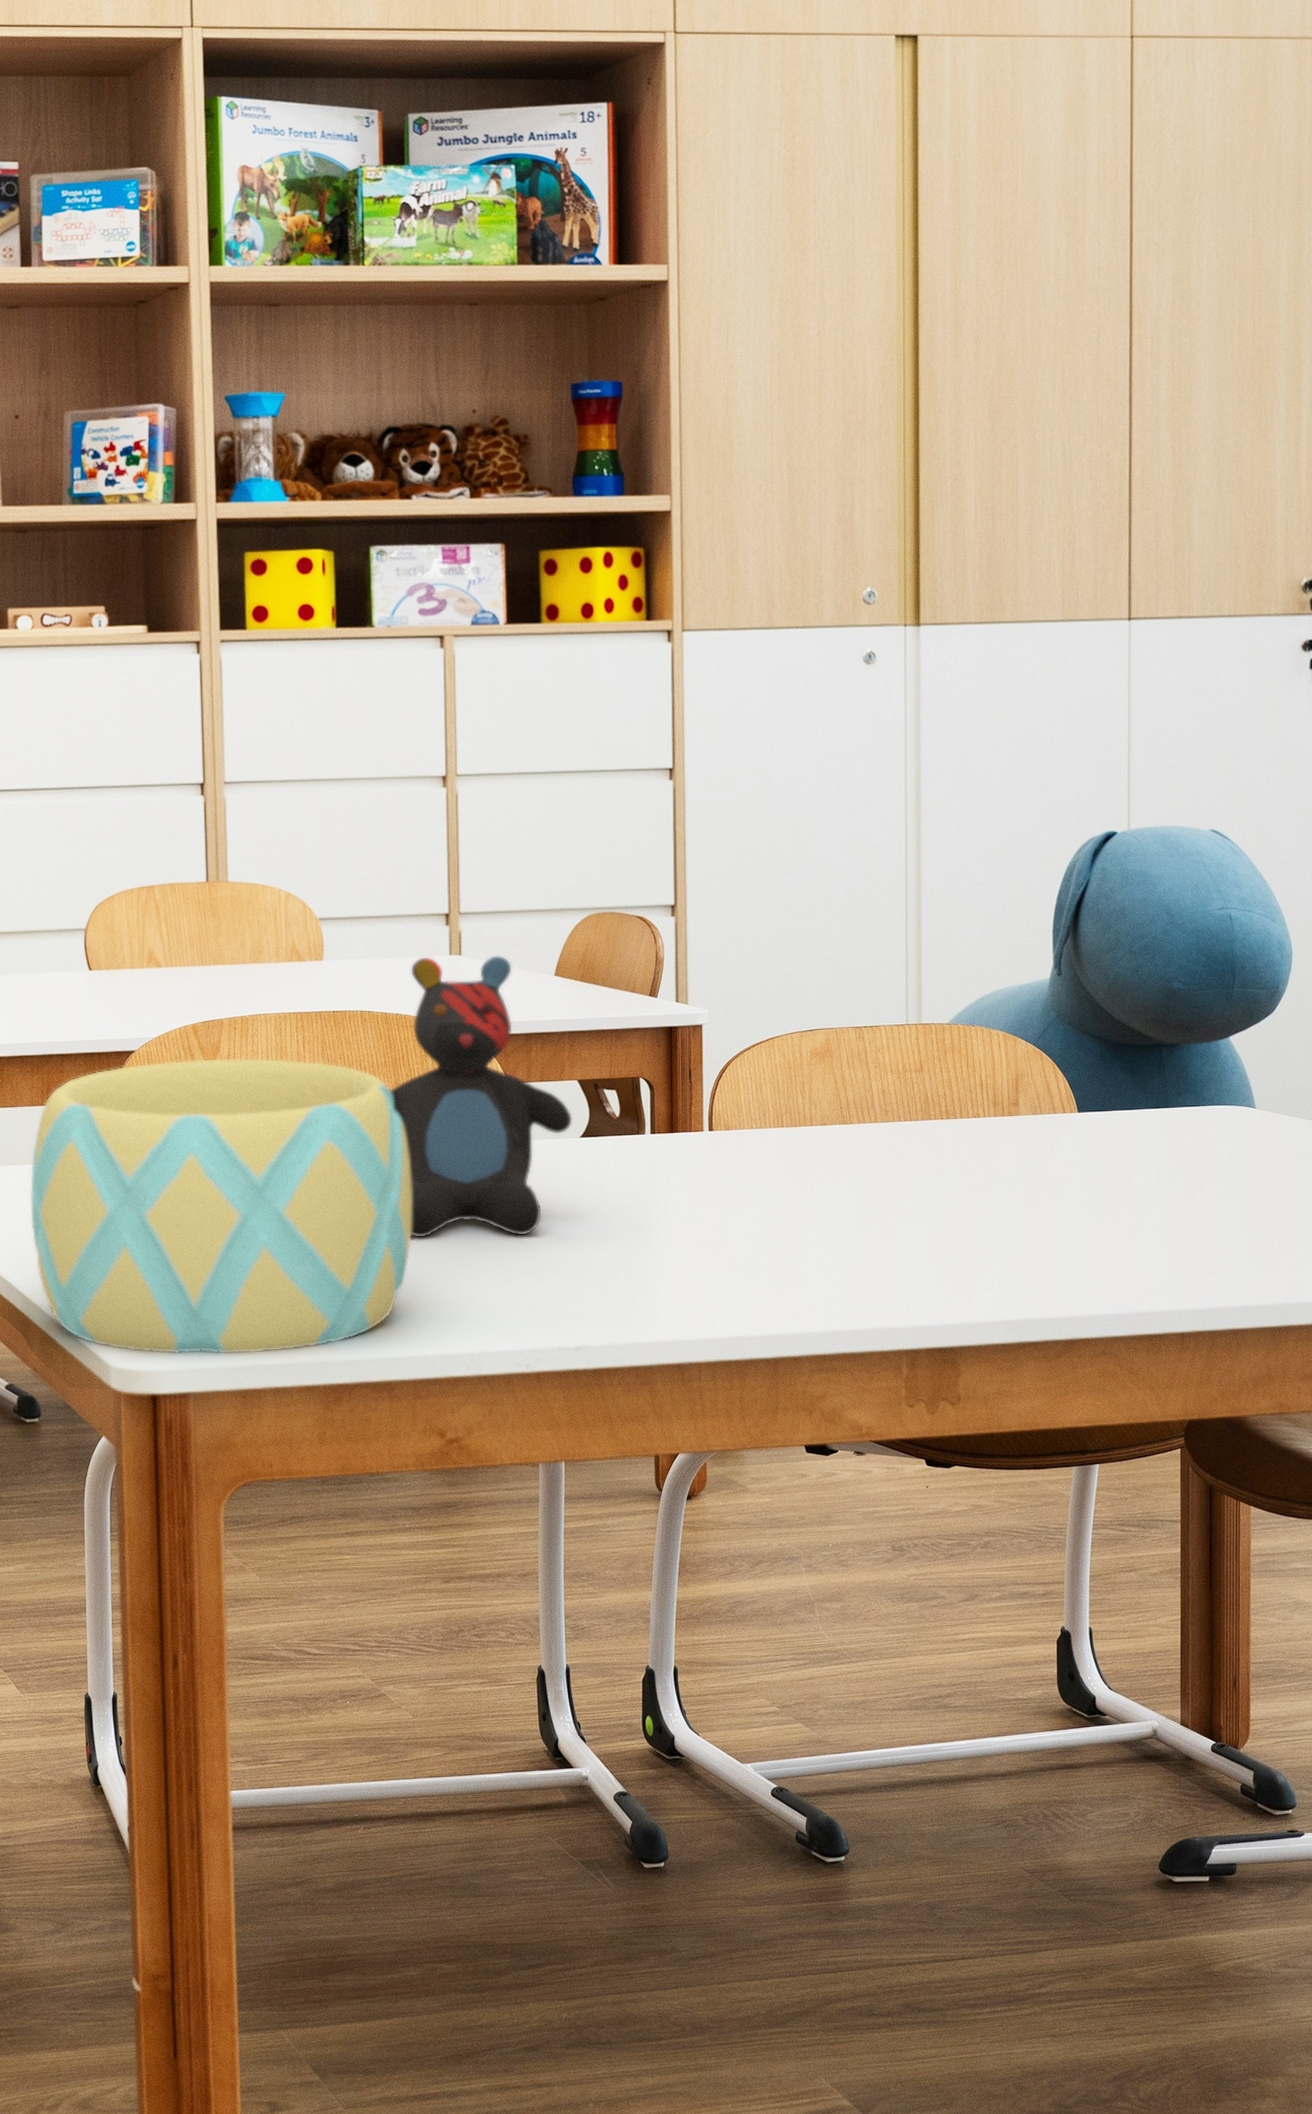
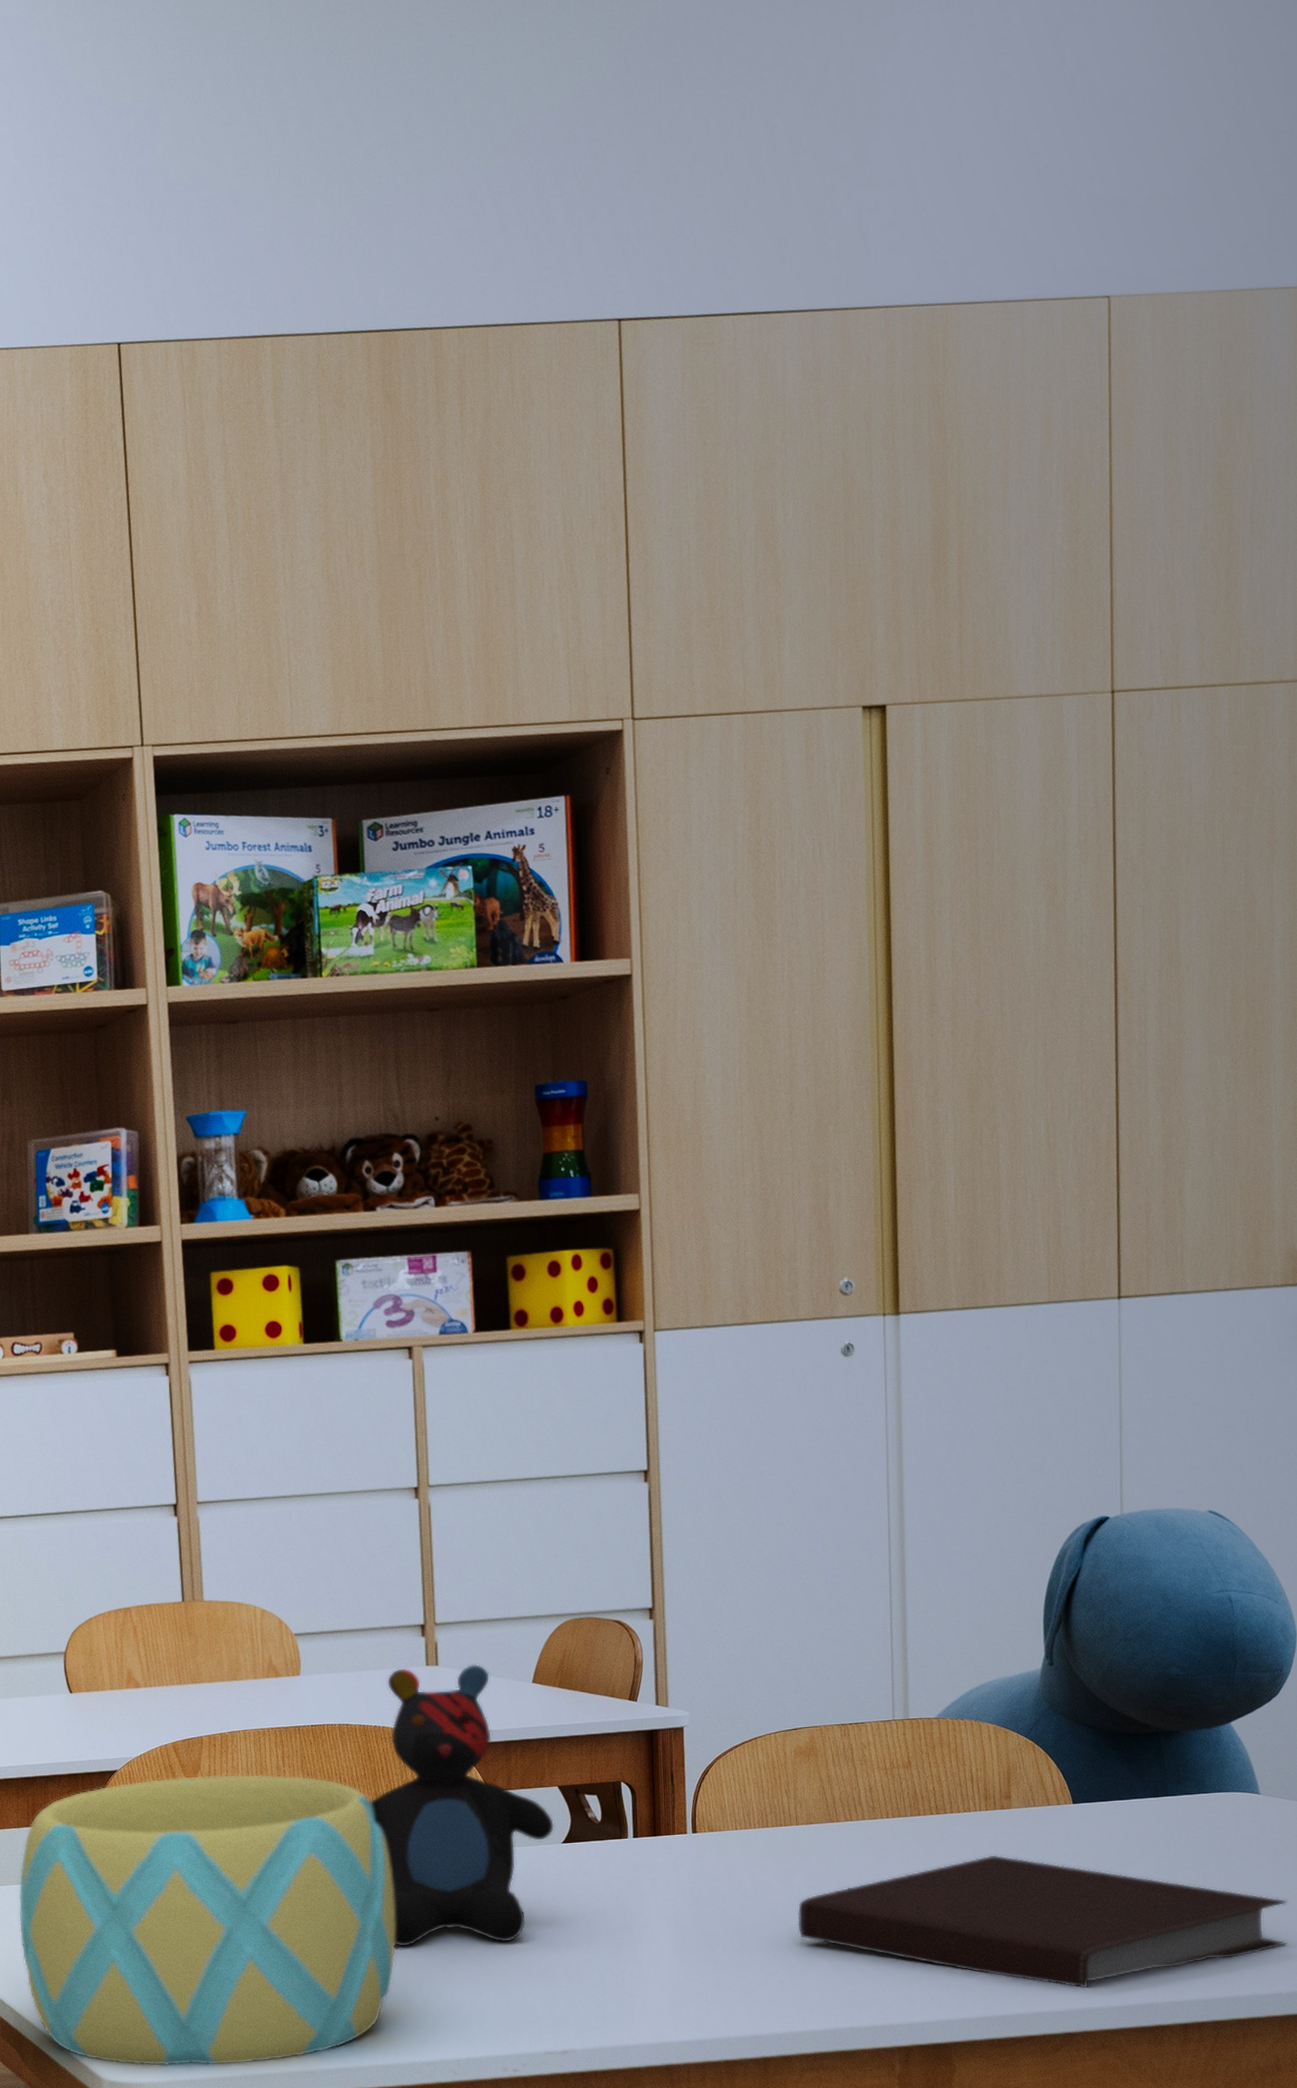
notebook: none [810,1161,1280,1296] -> present [797,1854,1287,1989]

